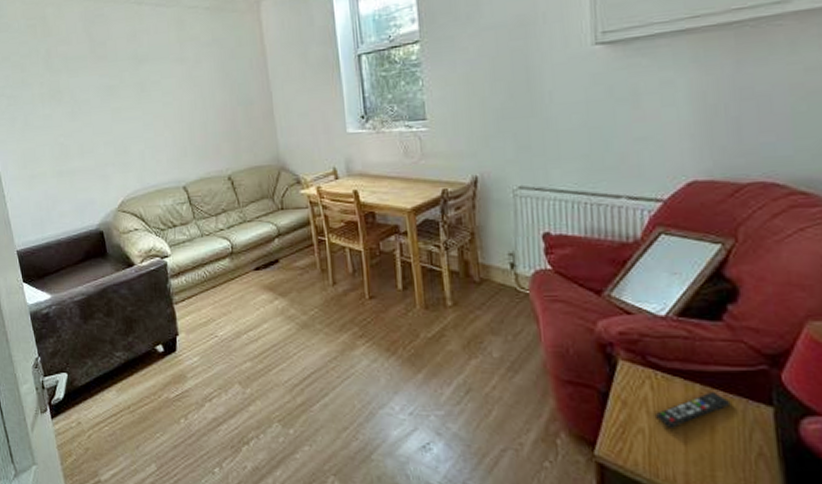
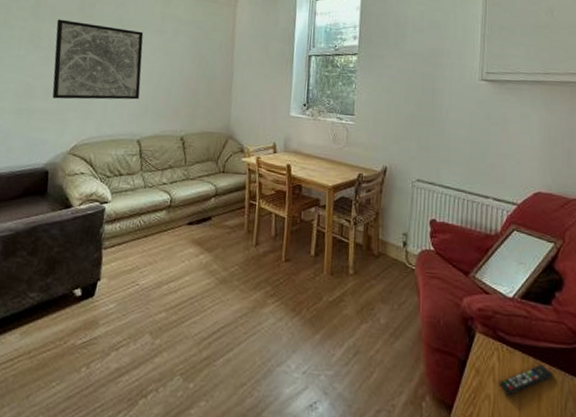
wall art: none [72,64,176,155] -> present [52,19,144,100]

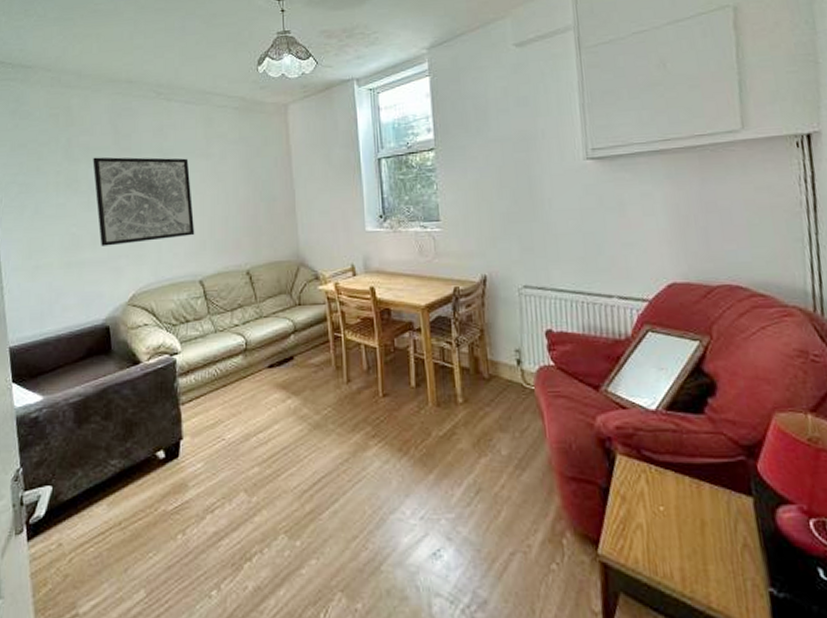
remote control: present [498,364,554,395] -> none [650,483,717,522]

